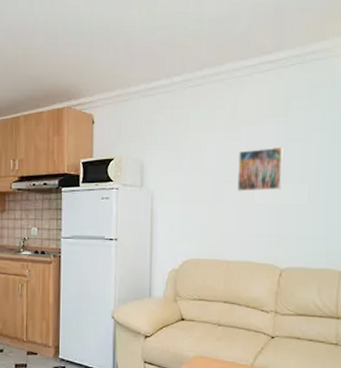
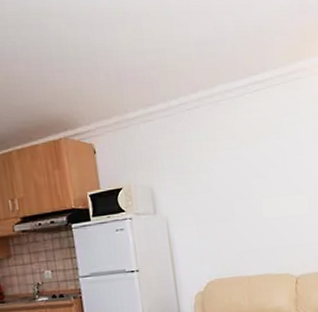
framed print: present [237,147,283,192] -> none [243,162,286,209]

